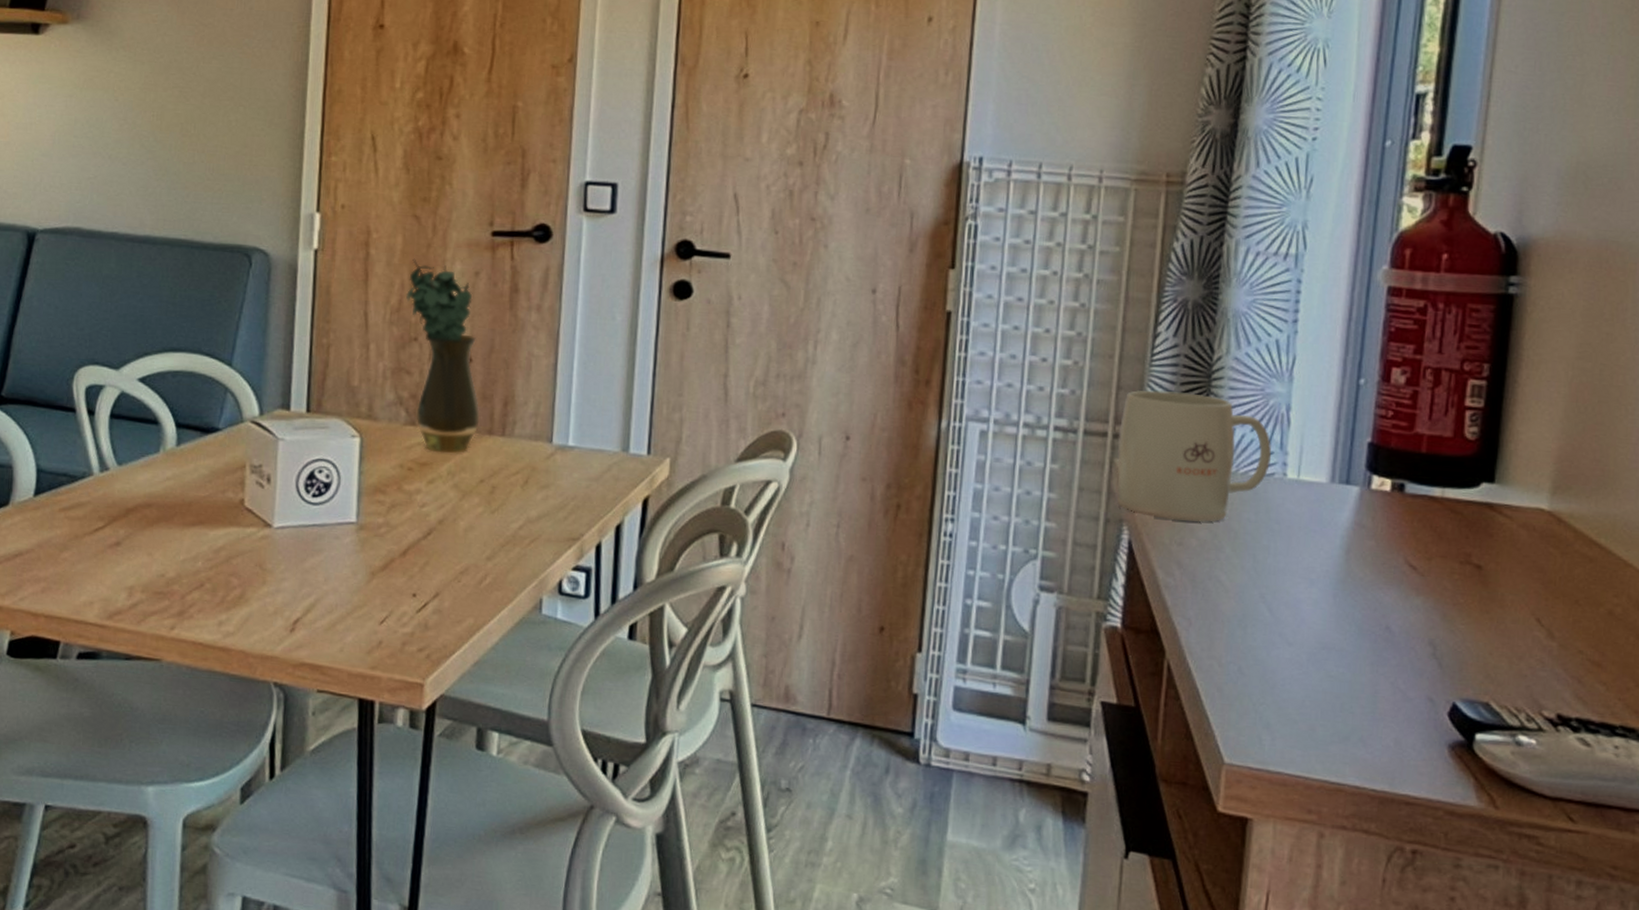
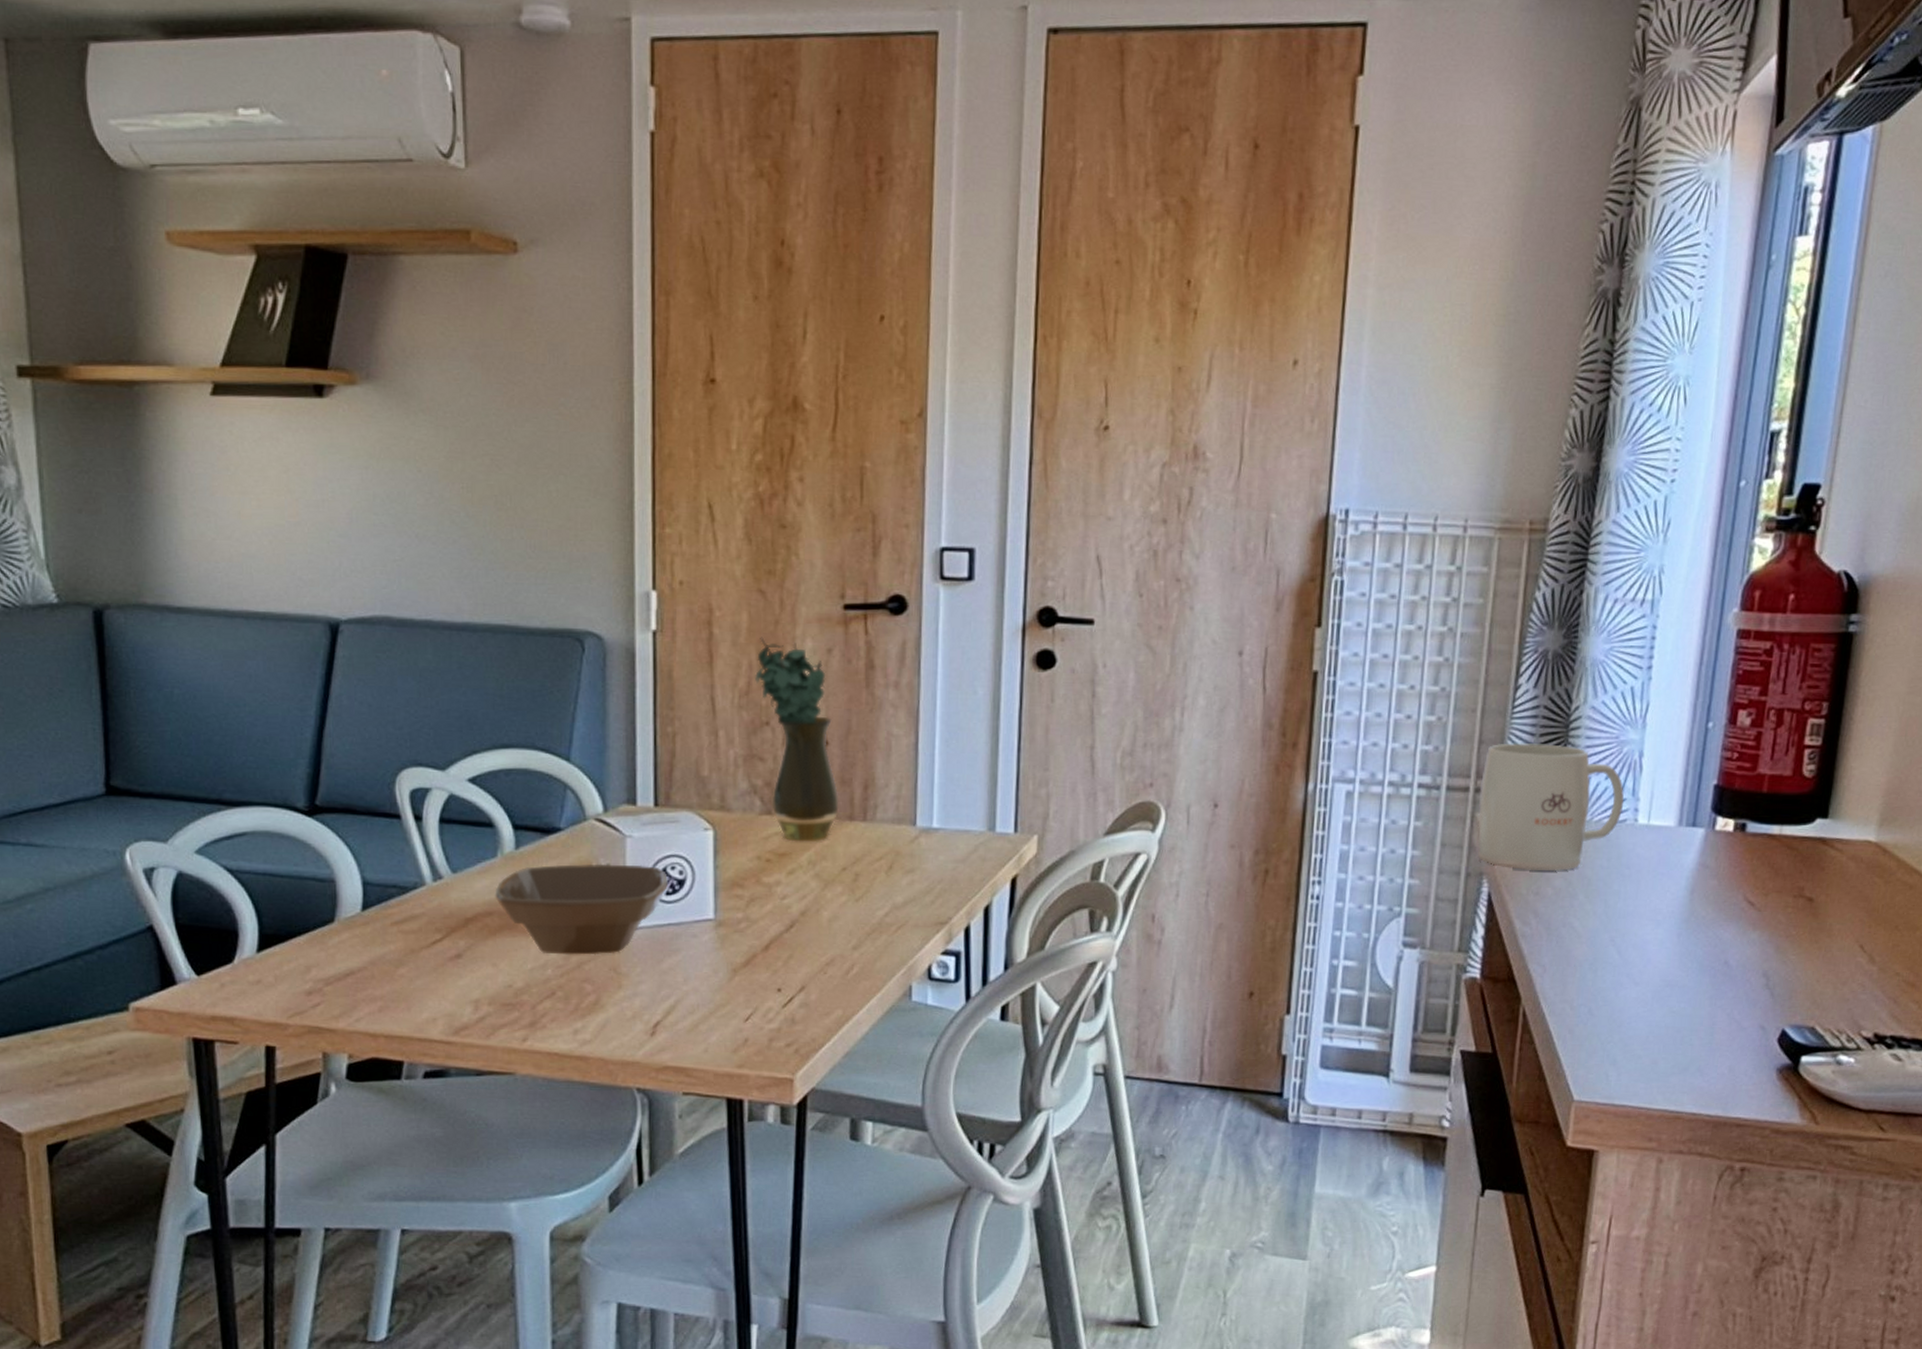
bowl: none [155,462,315,551] -> present [495,863,668,955]

